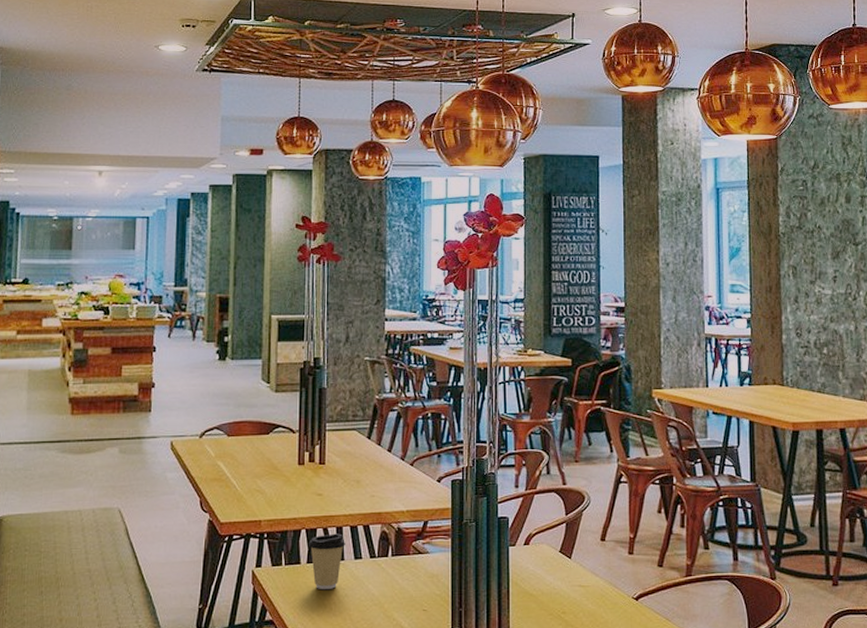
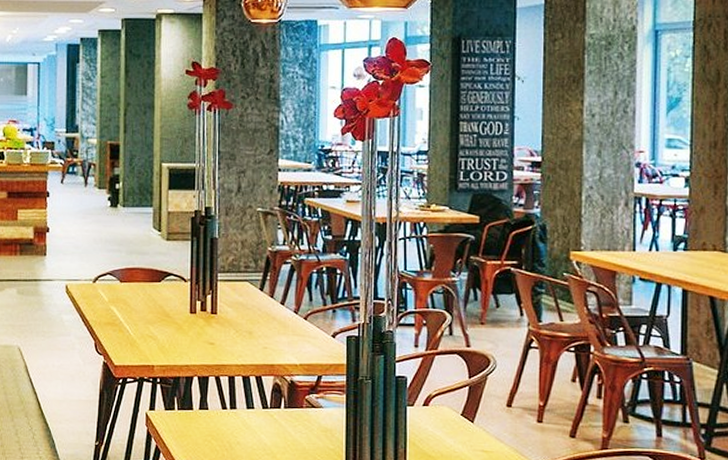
coffee cup: present [308,533,345,589] -> none [200,382,237,436]

